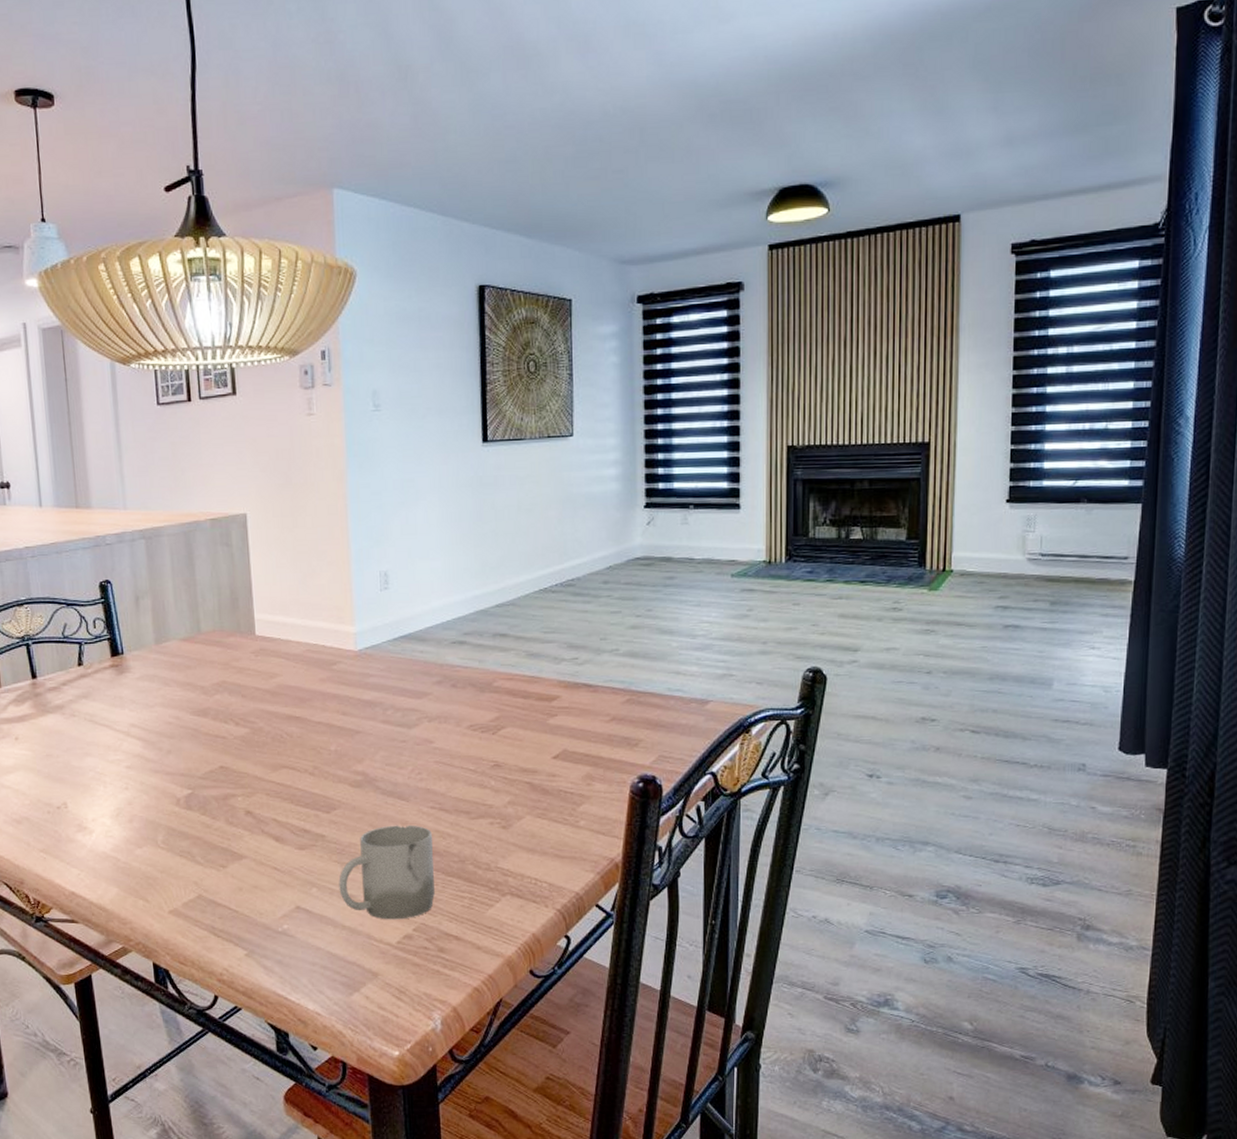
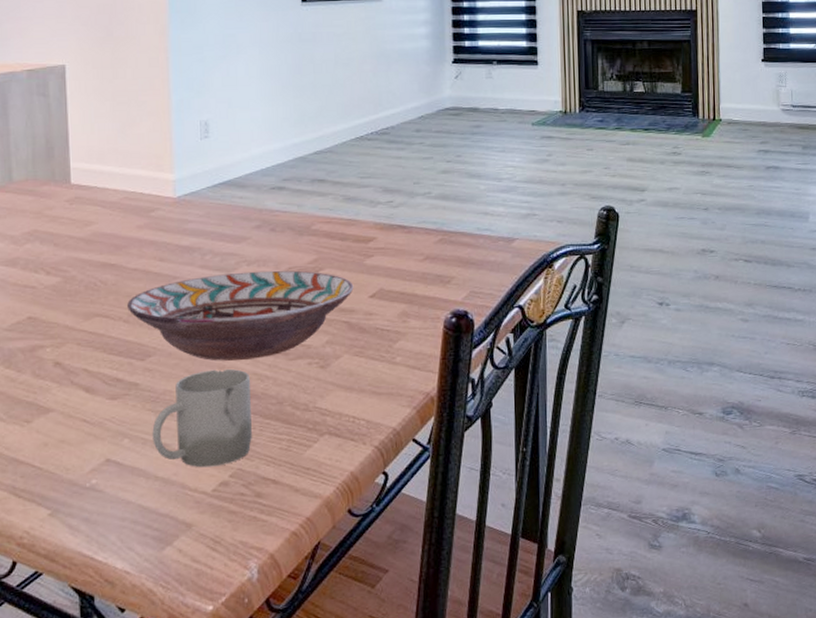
decorative bowl: none [312,727,537,817] -> present [127,270,354,361]

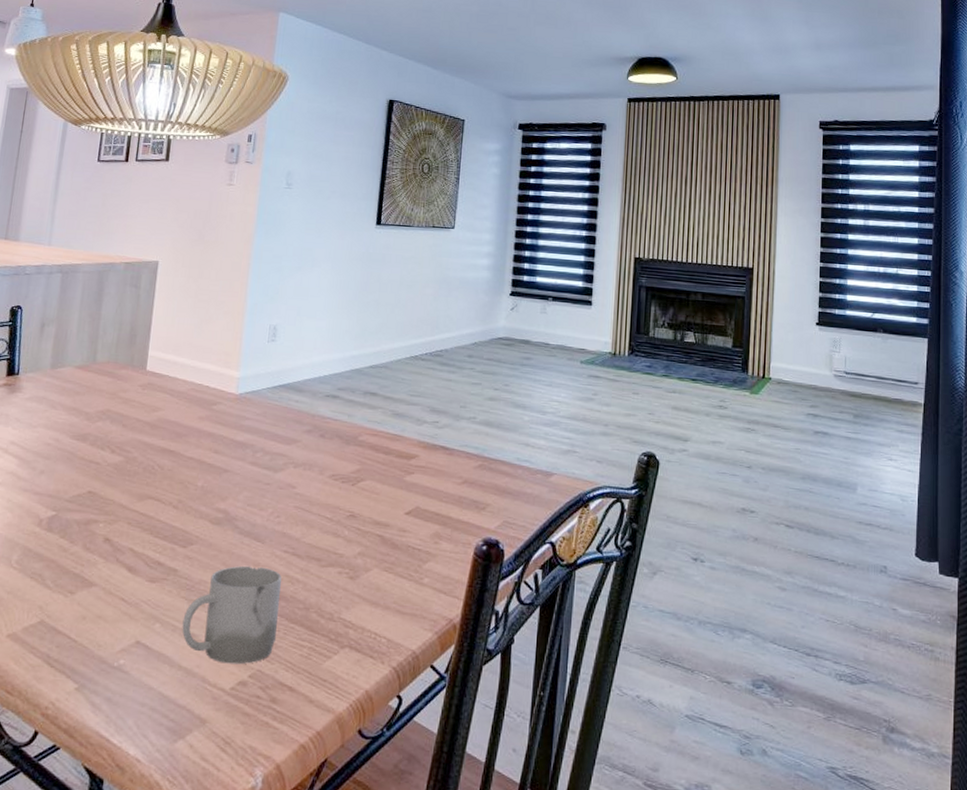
decorative bowl: present [127,270,354,361] -> none [178,472,392,561]

